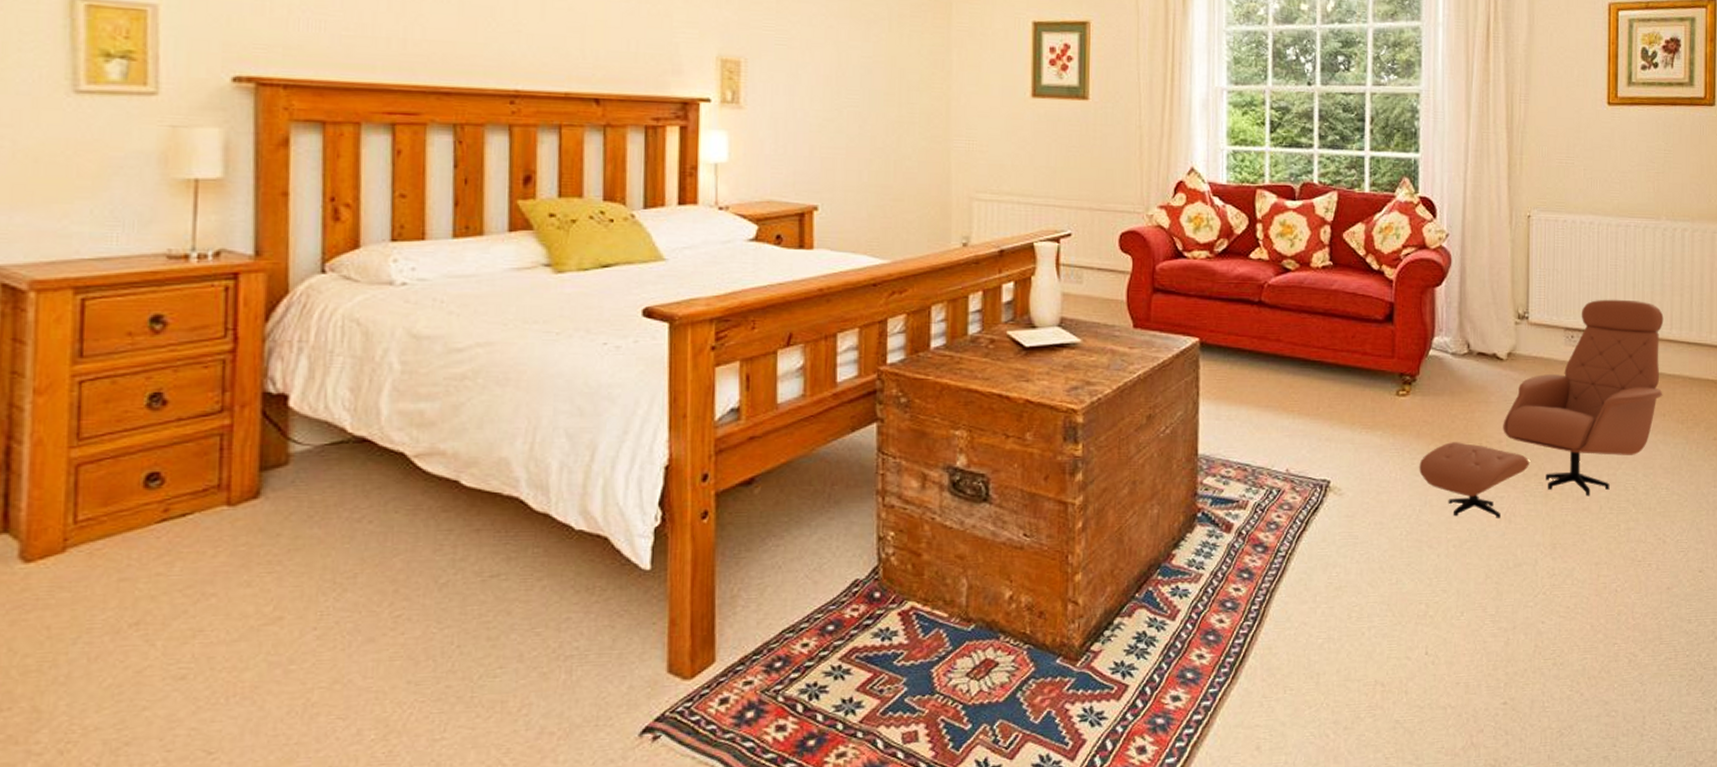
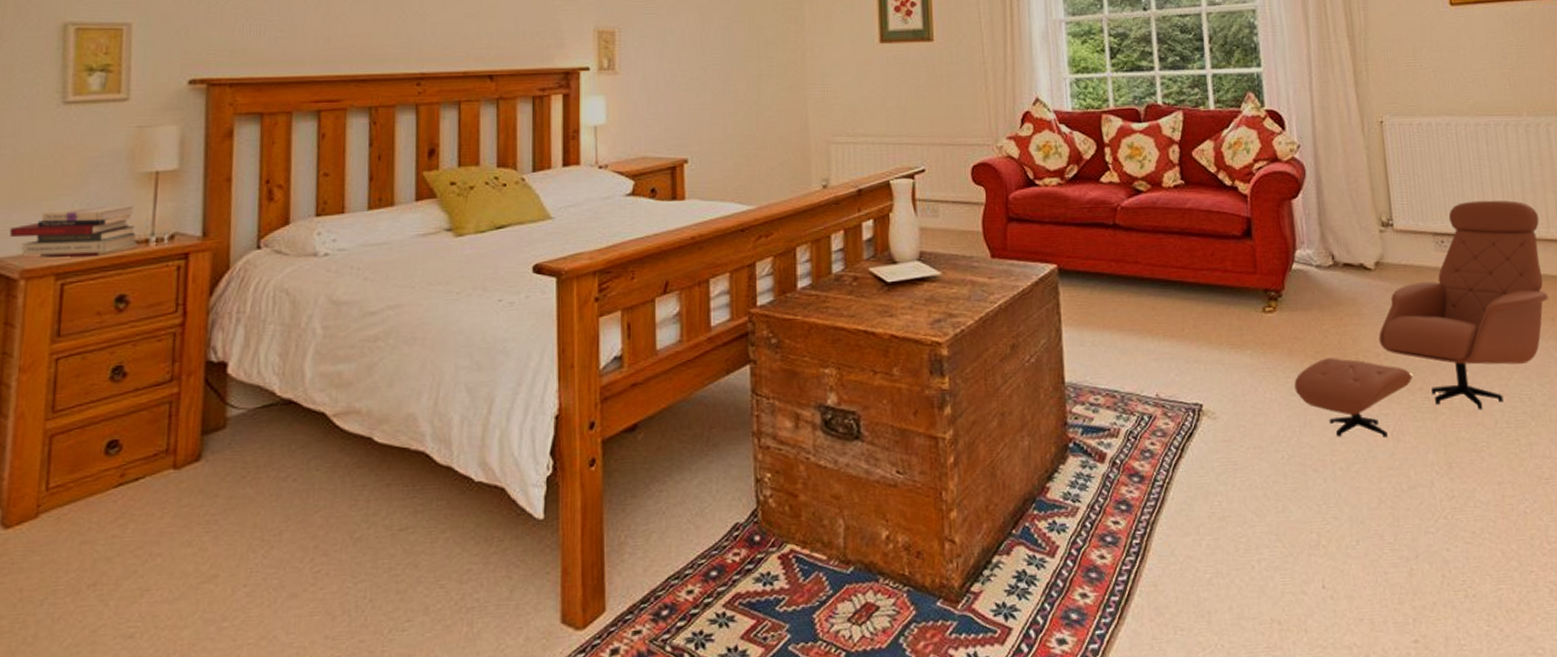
books: none [12,212,174,271] -> present [9,205,137,257]

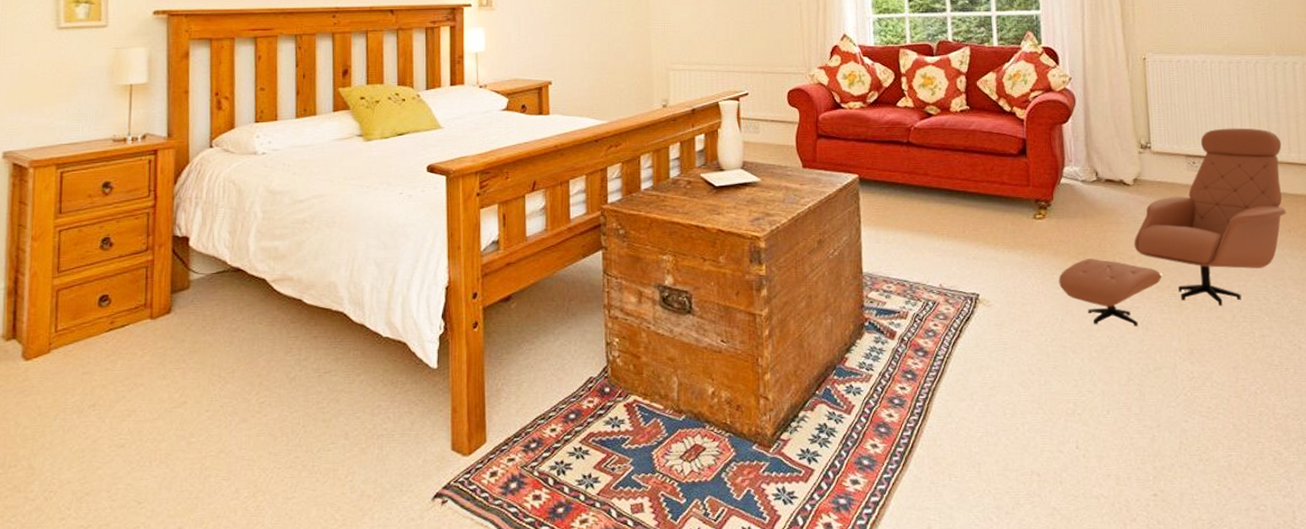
books: present [9,205,137,257] -> none [20,111,117,152]

